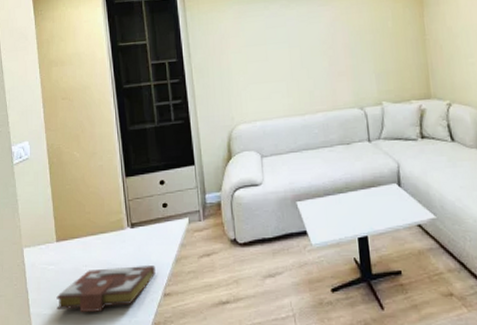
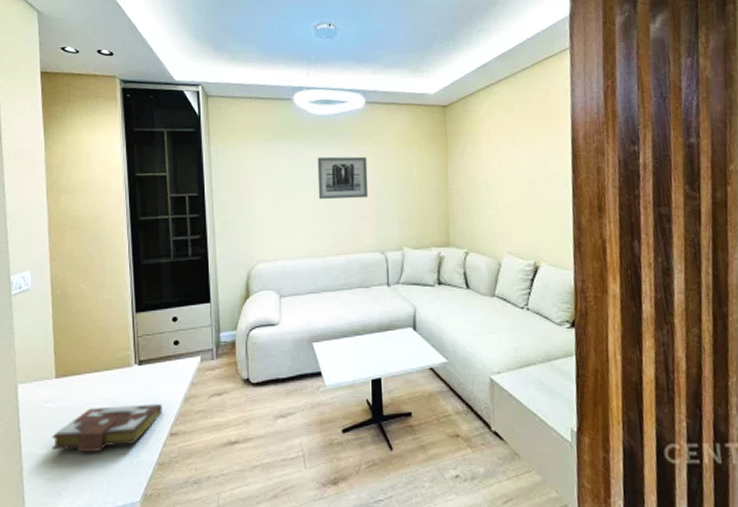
wall art: none [290,12,344,58] -> present [317,156,369,200]

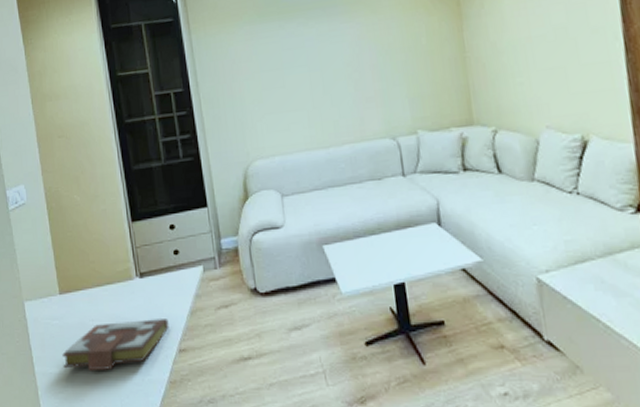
wall art: present [317,156,369,200] -> none [308,29,372,84]

